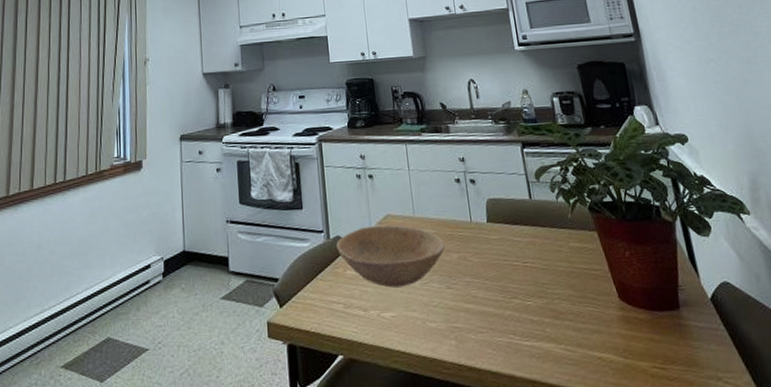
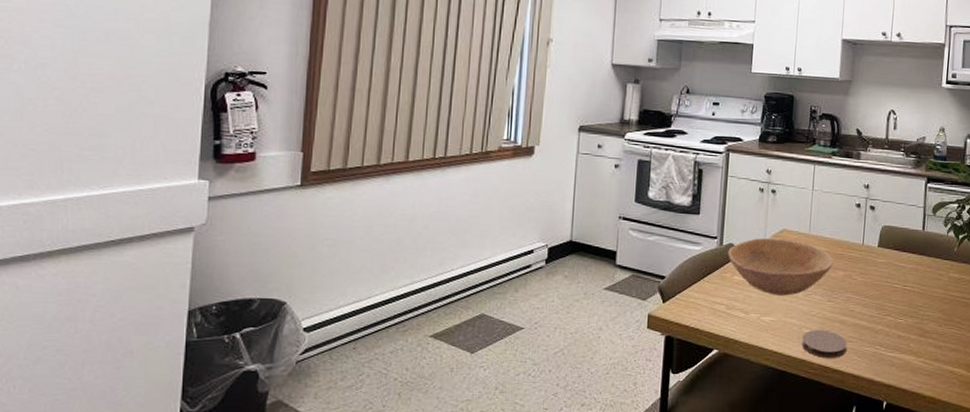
coaster: none [428,321,478,355] -> present [801,329,847,359]

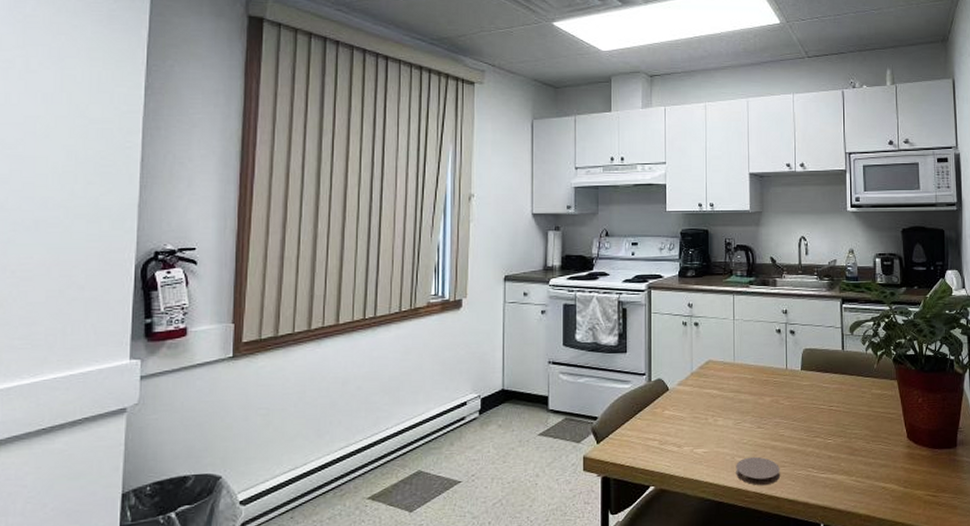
bowl: present [728,238,833,296] -> none [657,370,759,427]

